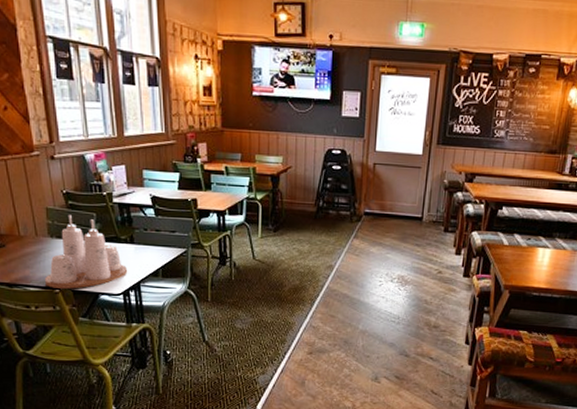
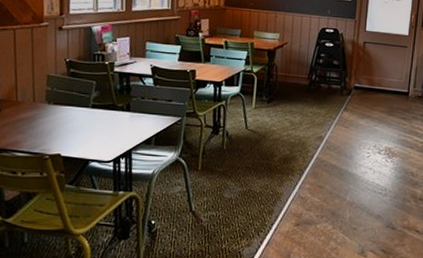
condiment set: present [44,214,128,289] -> none [35,82,121,155]

